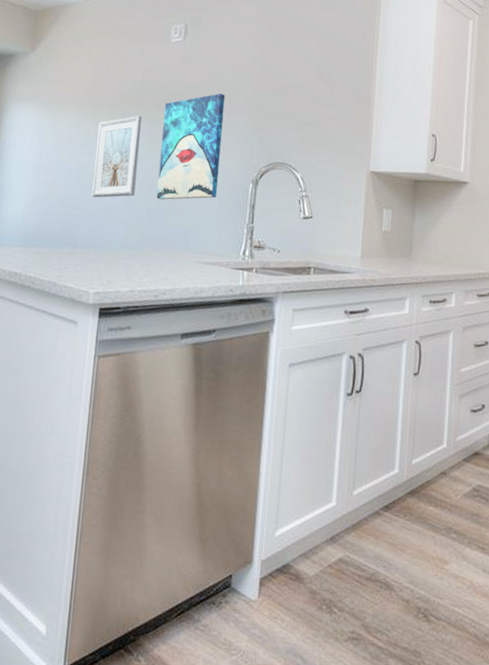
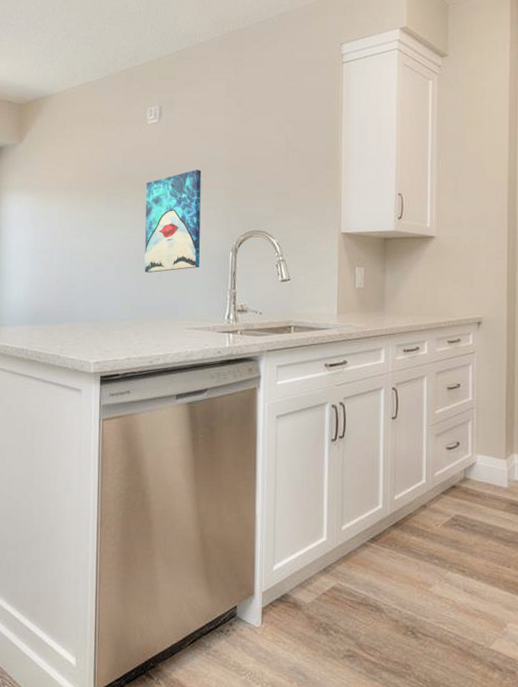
picture frame: present [92,115,142,198] -> none [85,195,126,276]

